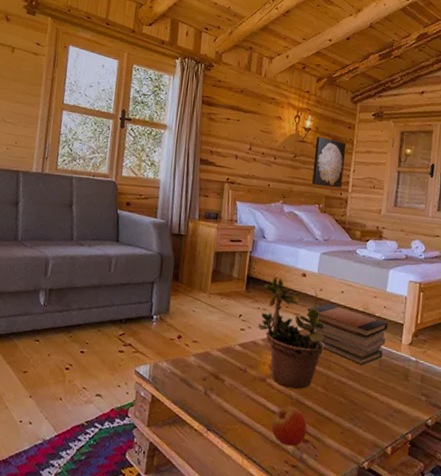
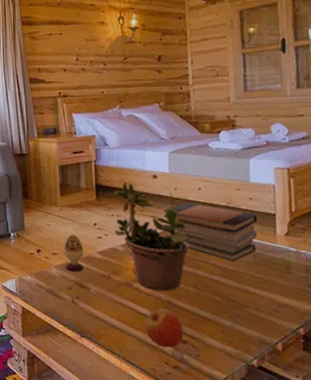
decorative egg: none [204,323,225,363] -> present [63,234,84,272]
wall art: present [312,136,346,188] -> none [145,33,182,84]

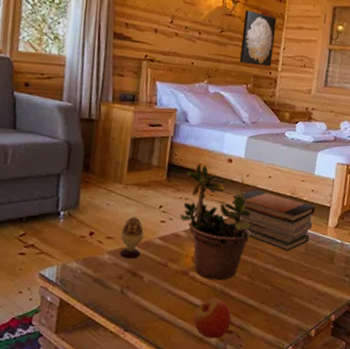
wall art: none [145,33,182,84] -> present [240,10,277,67]

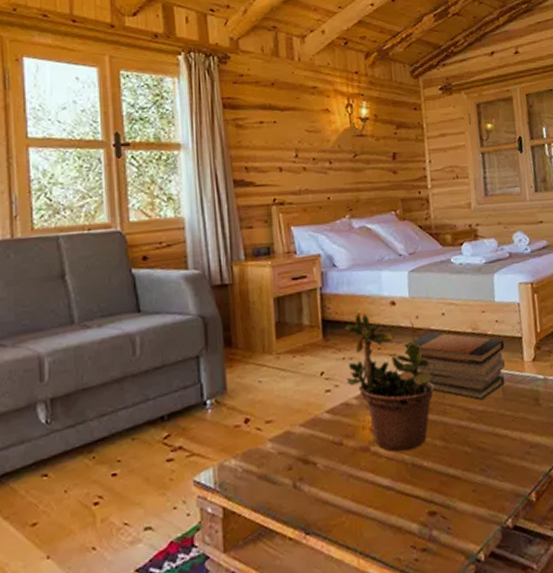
decorative egg: present [120,217,144,259] -> none [280,391,309,444]
apple: present [194,298,232,339] -> none [386,473,432,527]
wall art: present [240,10,277,67] -> none [377,126,420,187]

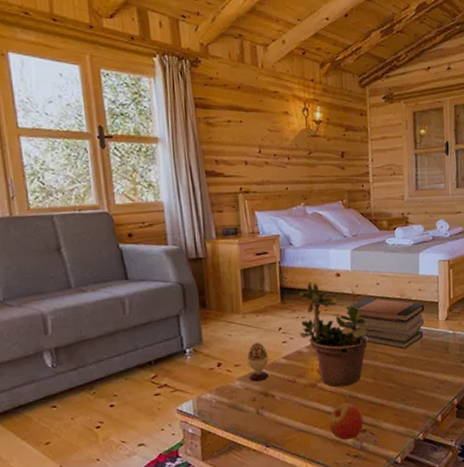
decorative egg: none [280,391,309,444] -> present [246,342,269,382]
apple: none [386,473,432,527] -> present [329,402,364,441]

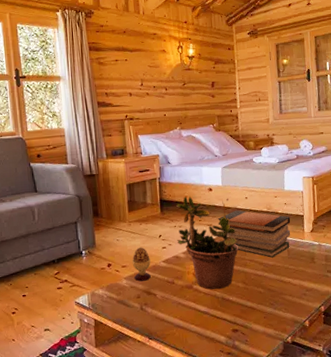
apple: present [329,402,364,441] -> none [203,304,235,338]

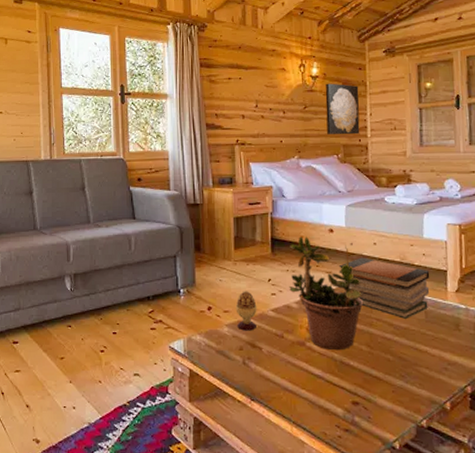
wall art: none [200,62,231,107] -> present [325,83,360,135]

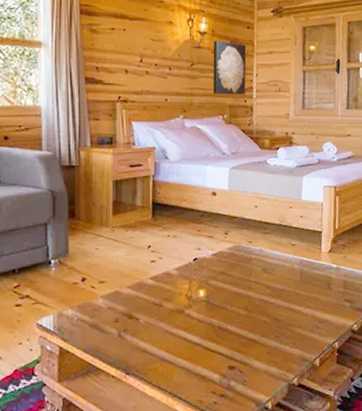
decorative egg: present [235,291,257,331] -> none [112,259,135,302]
potted plant: present [289,235,364,351] -> none [169,199,244,316]
book stack: present [338,257,430,319] -> none [220,220,306,281]

